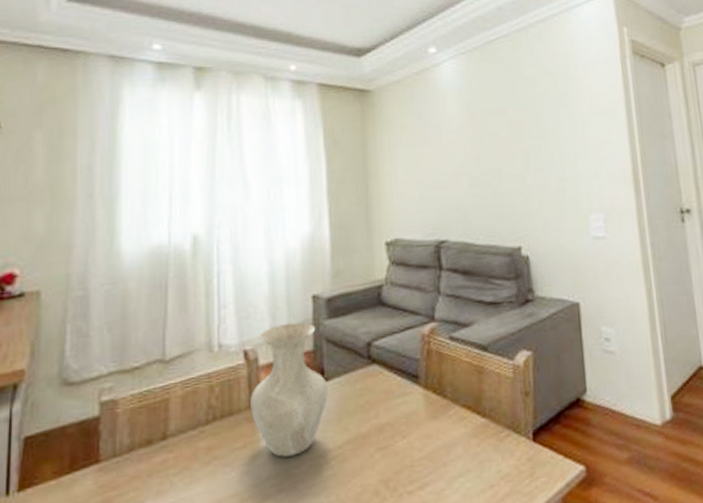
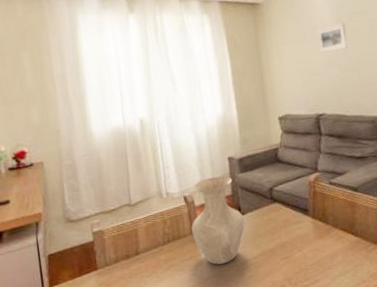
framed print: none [442,123,480,160] -> present [317,23,348,53]

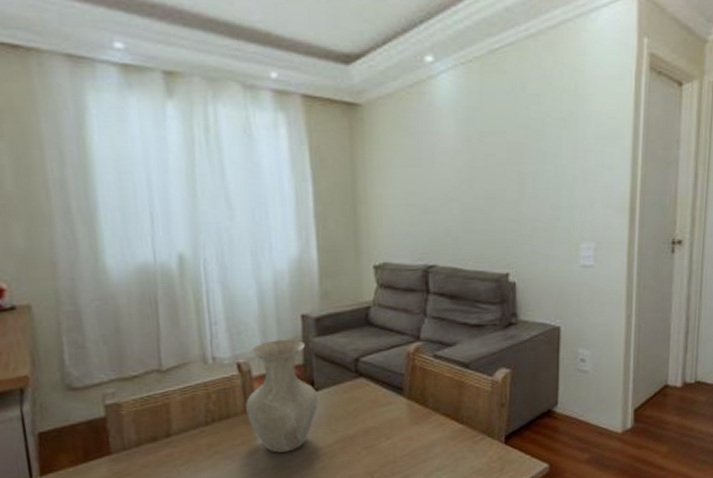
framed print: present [317,23,348,53] -> none [436,144,474,183]

